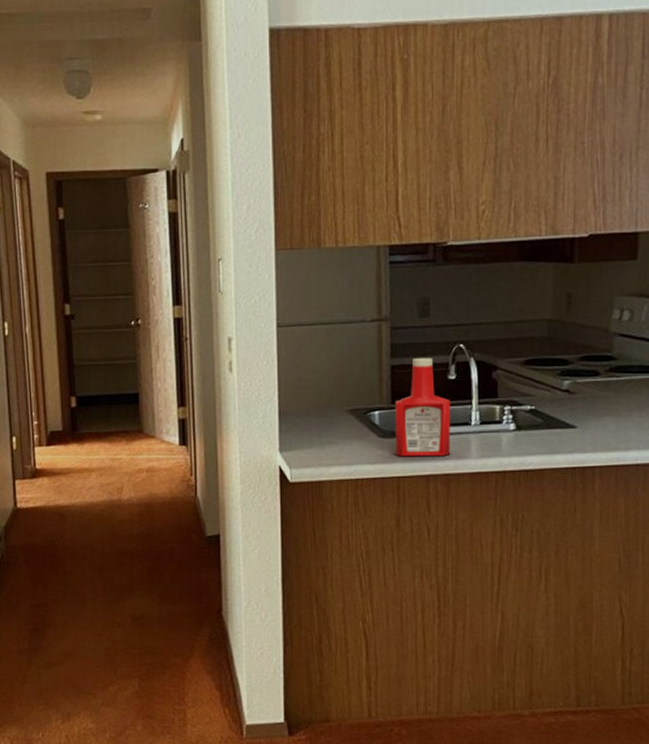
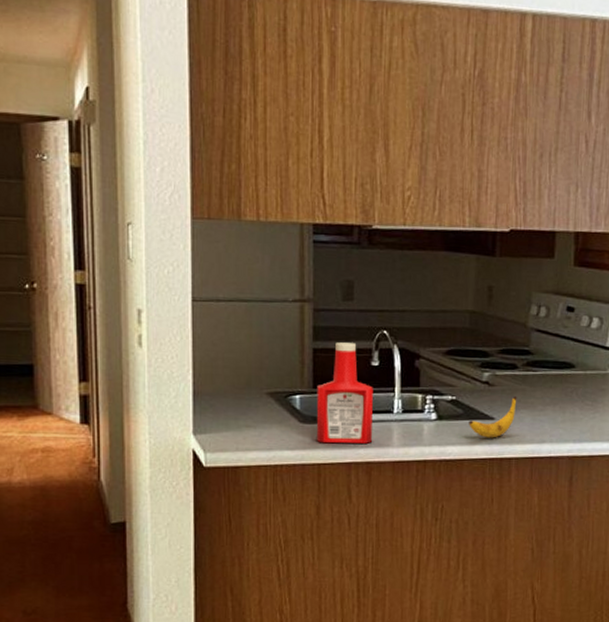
banana: none [549,403,600,447] -> present [469,396,517,438]

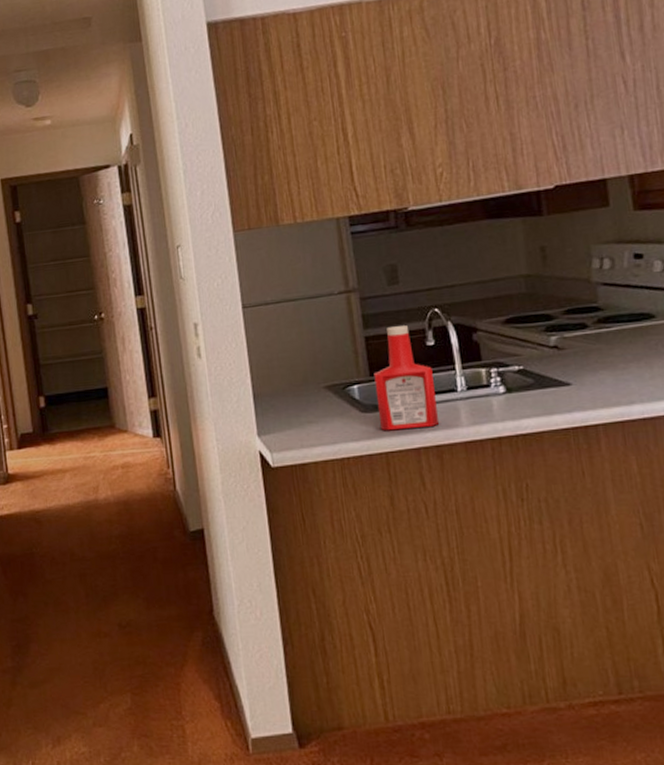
banana: present [469,396,517,438] -> none [542,357,594,406]

